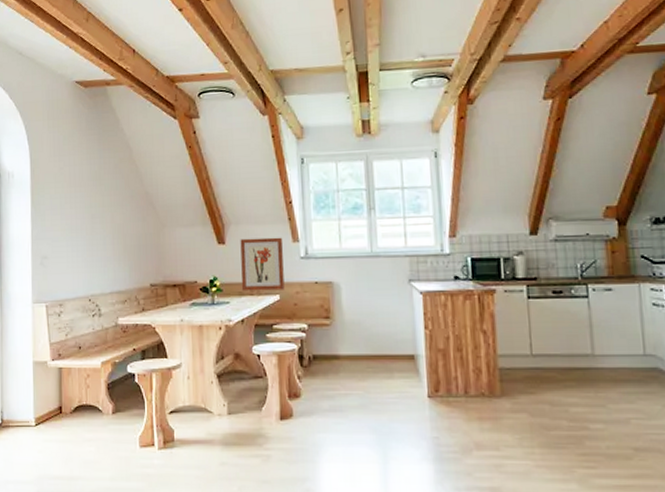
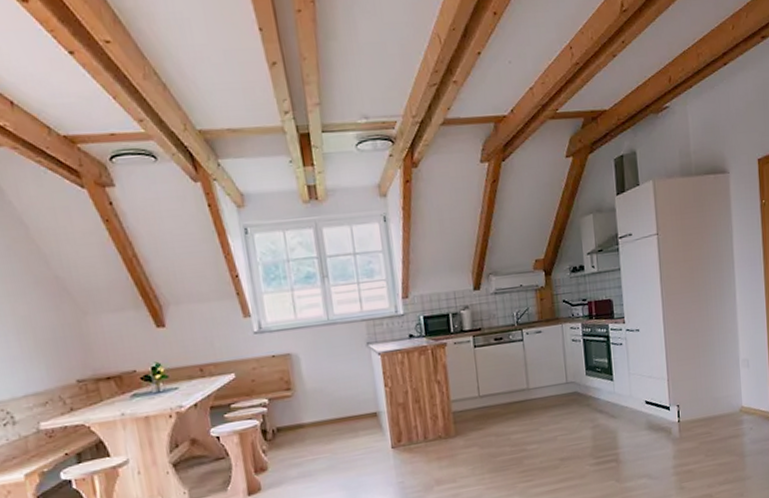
wall art: present [240,237,285,291] -> none [183,313,240,375]

